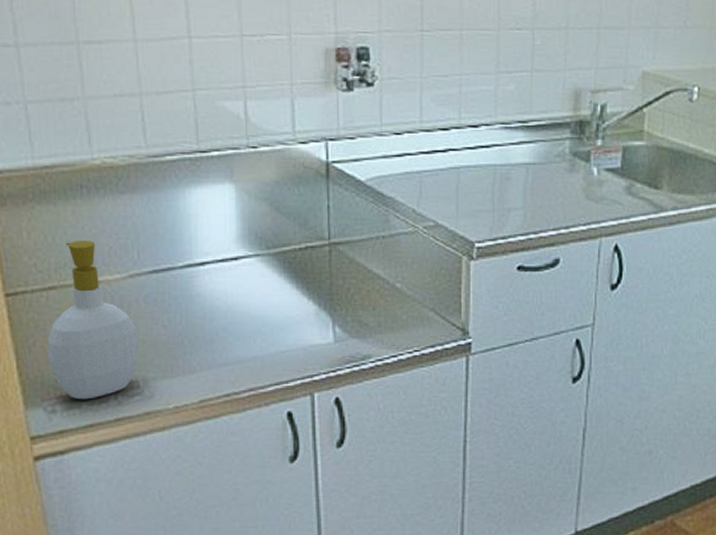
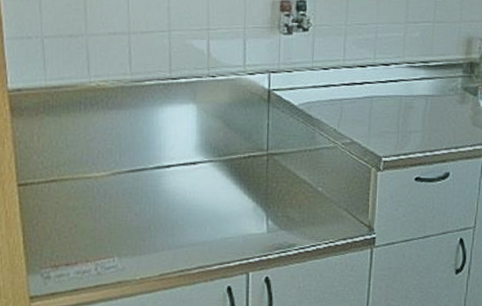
soap bottle: present [47,241,139,400] -> none [46,145,116,270]

